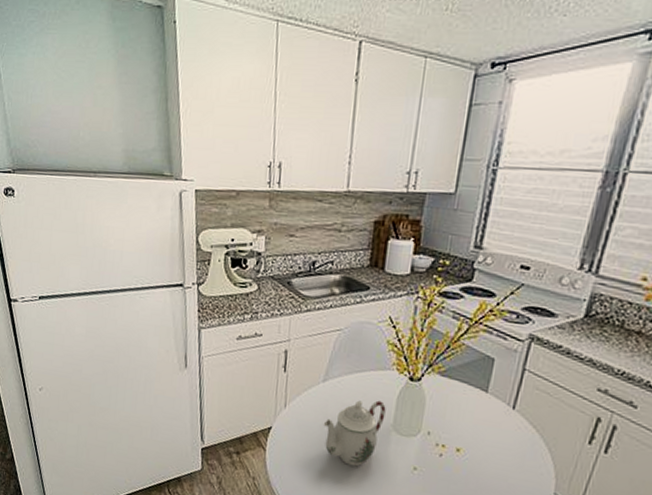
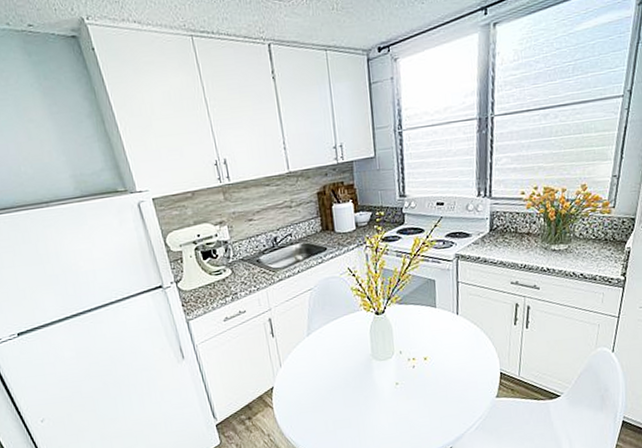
teapot: present [323,400,386,467] -> none [316,338,364,398]

